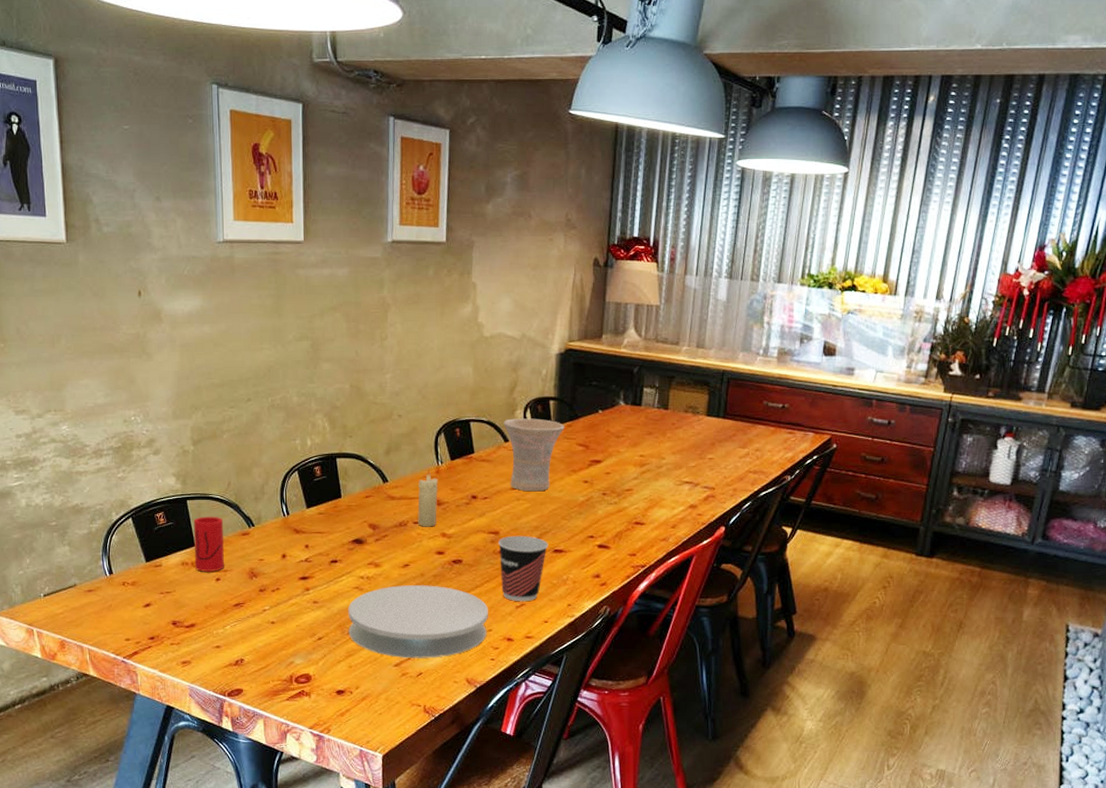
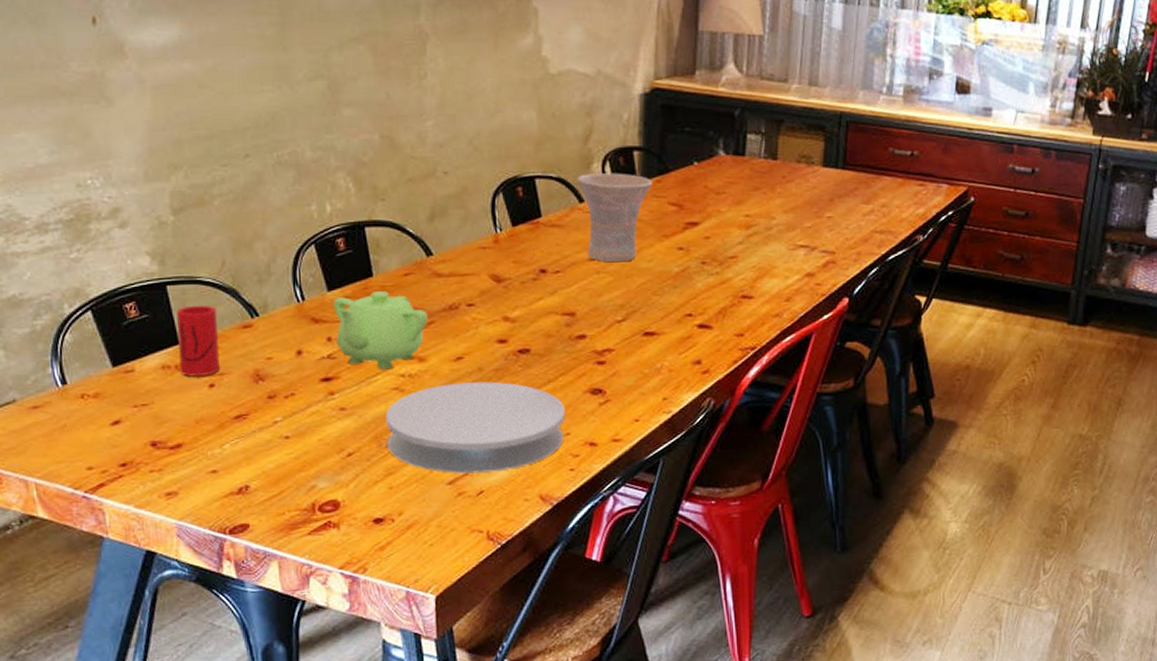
teapot: none [310,510,383,572] -> present [332,291,428,370]
candle: present [418,469,438,527] -> none [472,238,497,310]
cup: present [498,535,549,602] -> none [575,316,637,398]

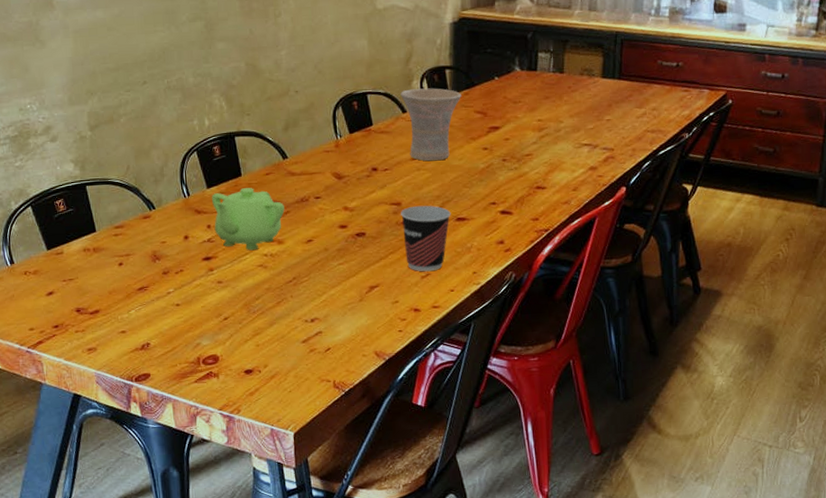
cup: present [177,305,220,377] -> none [94,200,127,257]
plate: present [385,381,565,474] -> none [253,259,394,334]
cup: none [575,316,637,398] -> present [401,205,451,272]

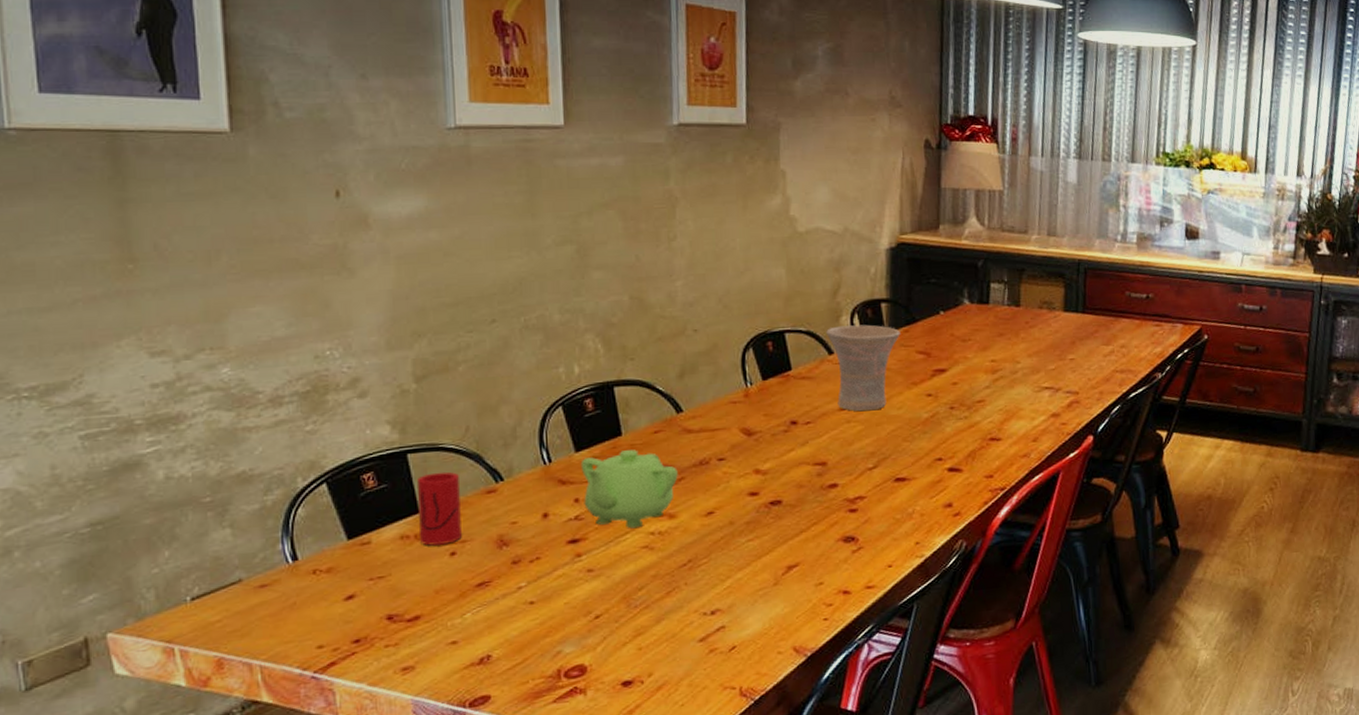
cup: none [94,200,127,257] -> present [417,471,462,546]
cup: present [401,205,451,272] -> none [826,464,889,545]

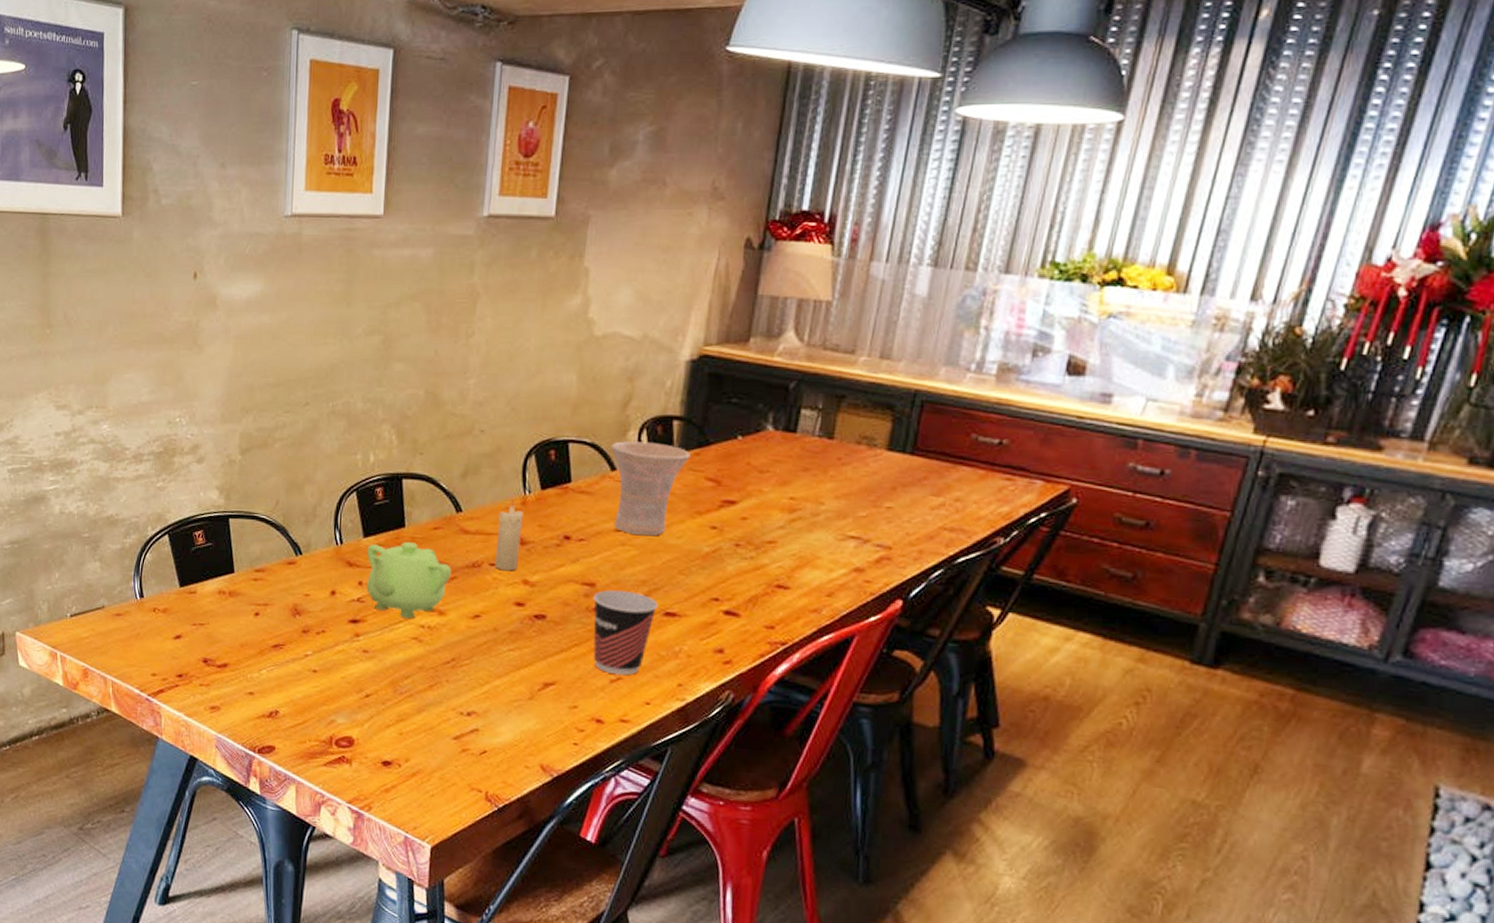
cup: present [417,471,462,546] -> none [233,538,267,605]
candle: none [722,392,748,464] -> present [495,499,523,571]
cup: none [826,464,889,545] -> present [593,590,658,676]

